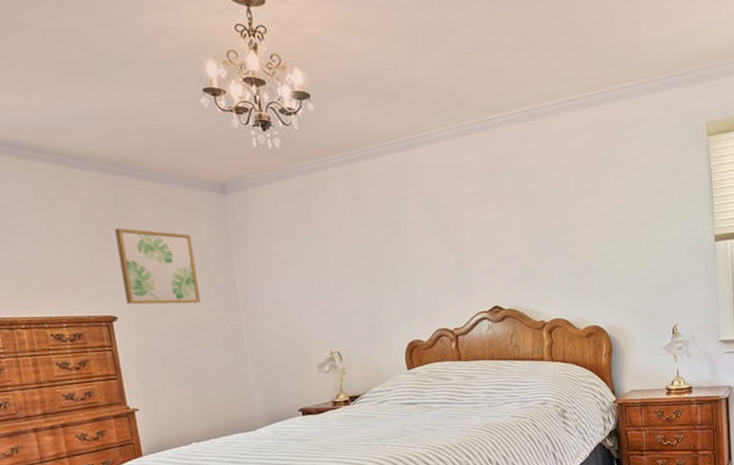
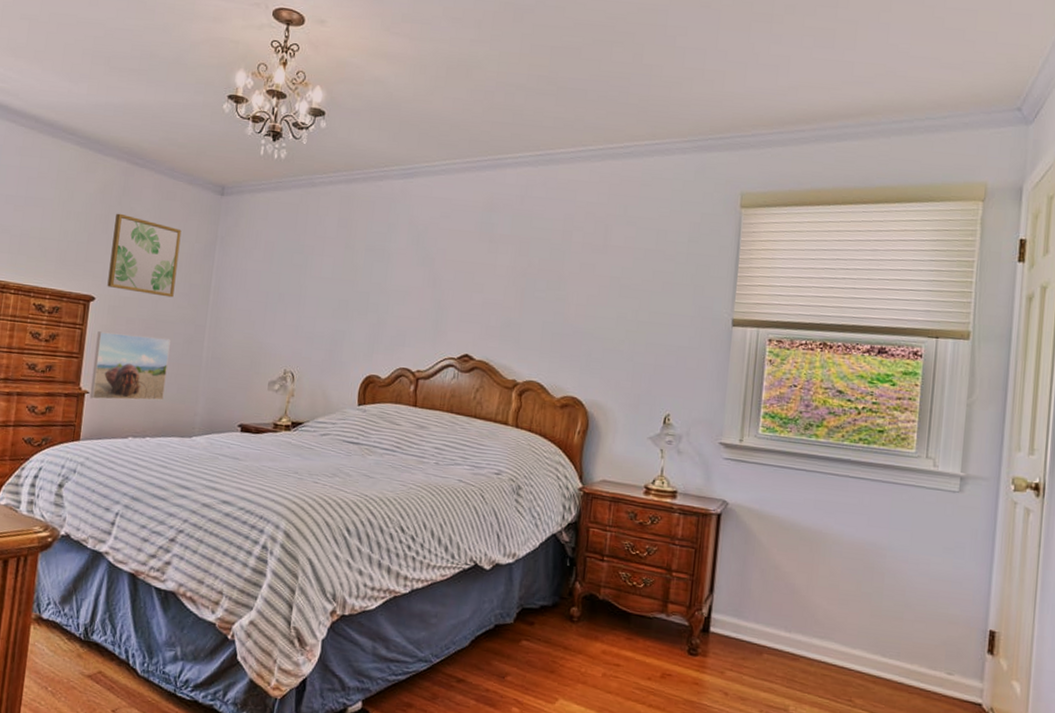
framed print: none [130,343,218,415] -> present [89,331,171,401]

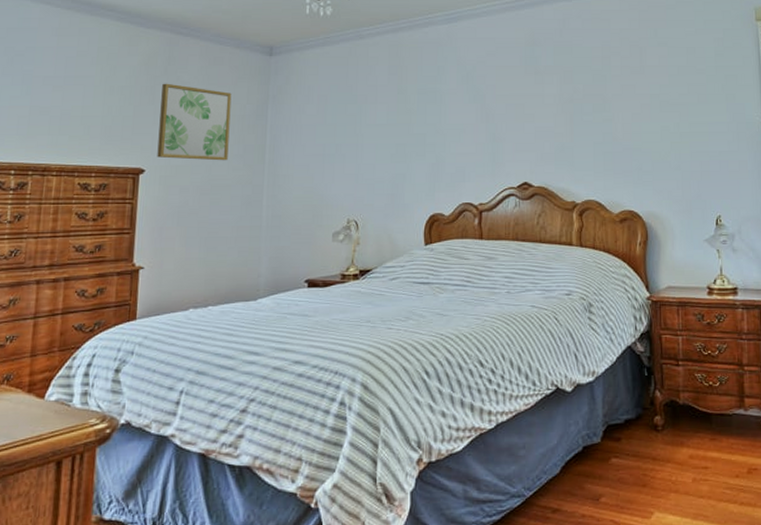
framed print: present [89,331,171,401] -> none [144,203,228,274]

